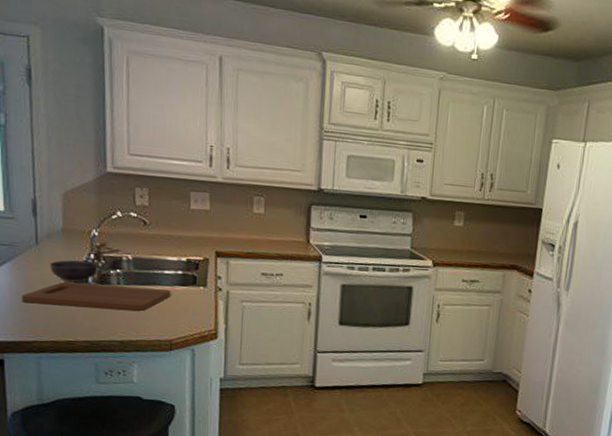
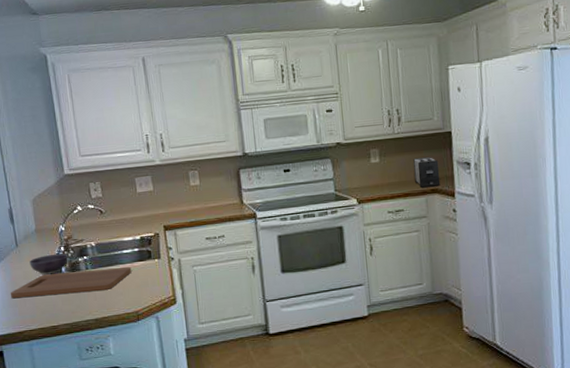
toaster: none [495,229,524,264] -> present [413,157,441,188]

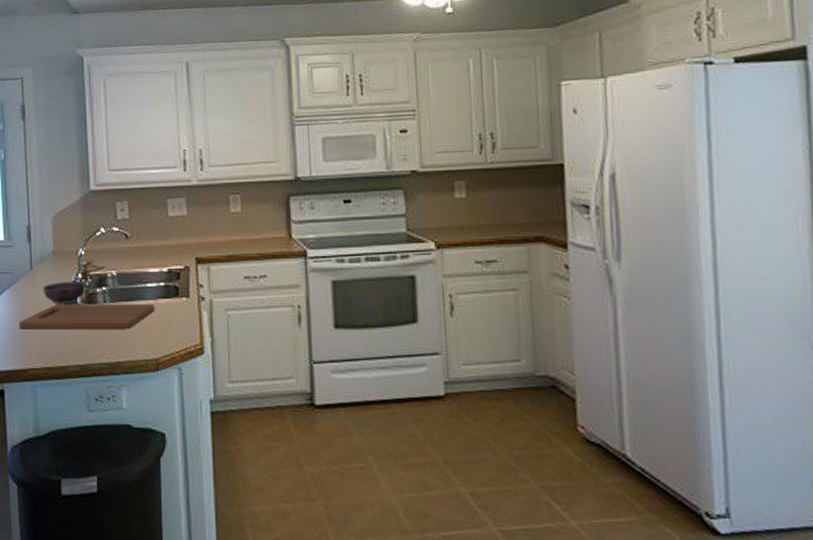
toaster: present [413,157,441,188] -> none [511,195,548,235]

